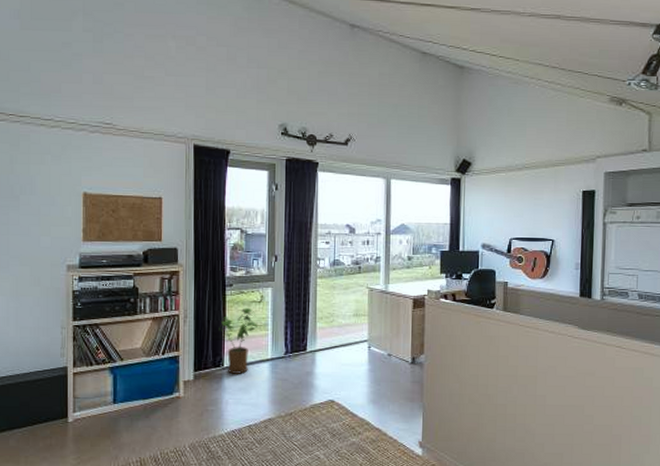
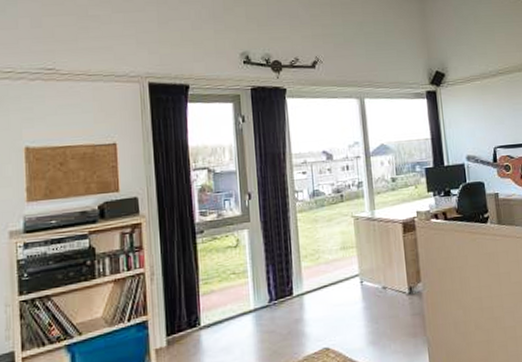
house plant: present [219,307,258,374] -> none [191,254,236,333]

